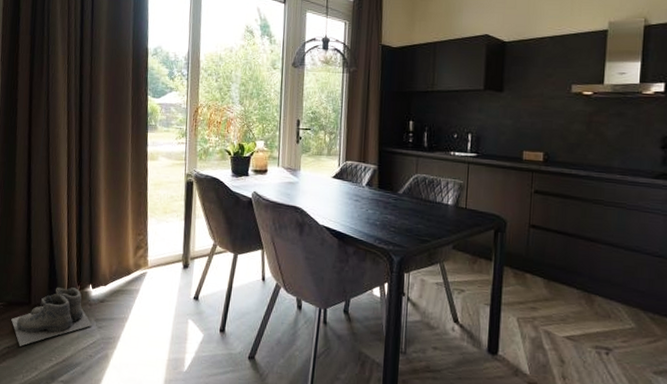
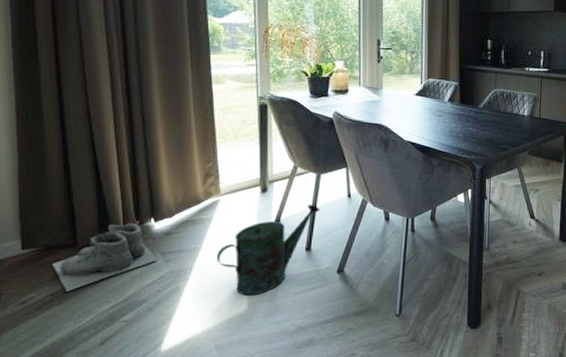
watering can: none [140,284,235,372] -> present [216,204,320,296]

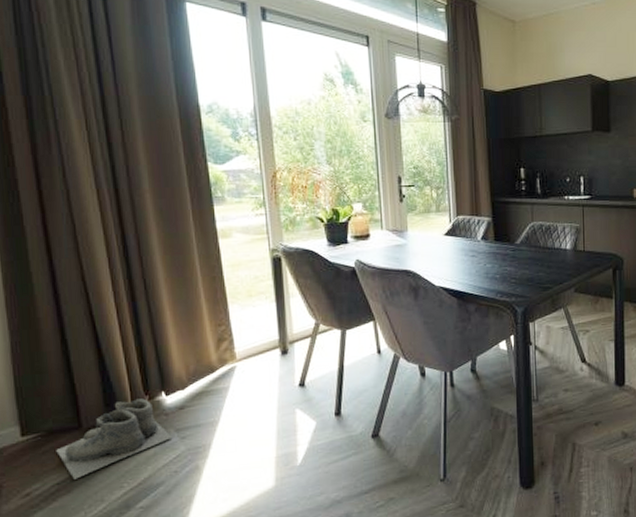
watering can: present [216,204,320,296] -> none [236,364,348,470]

